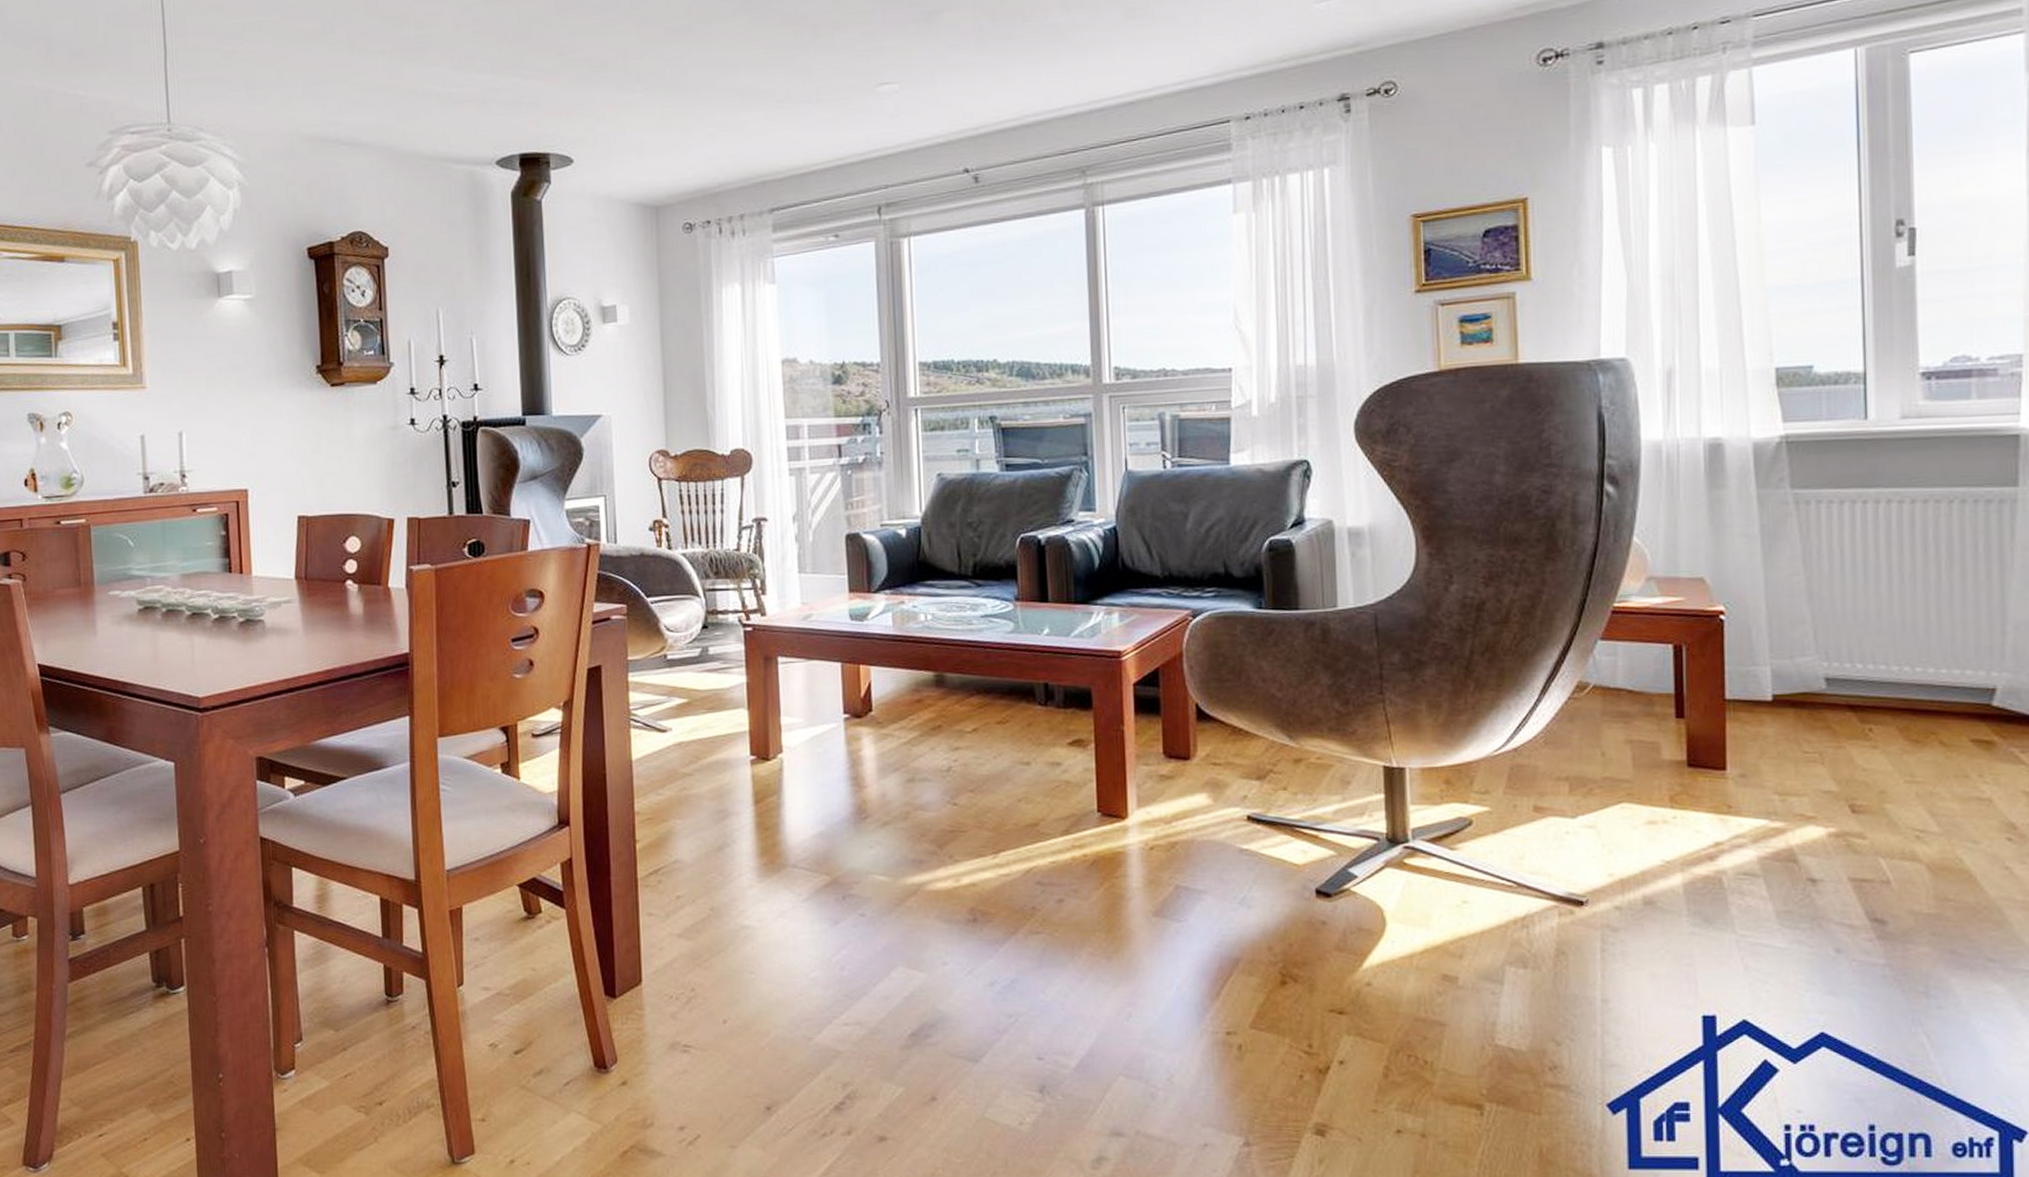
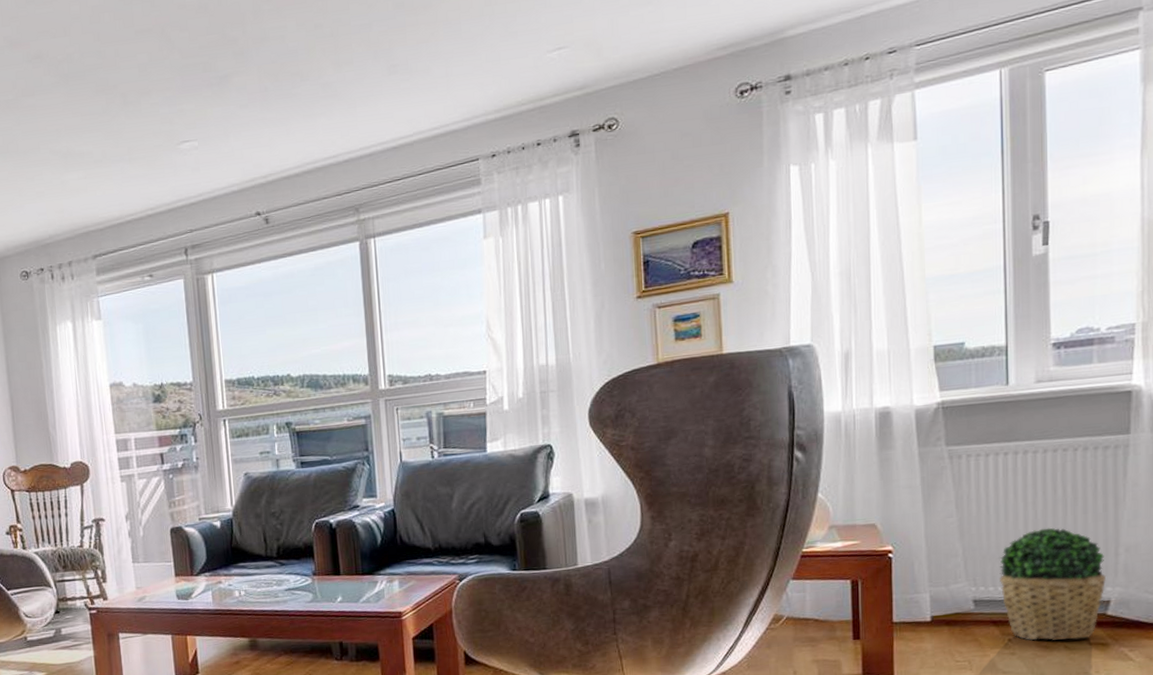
potted plant: none [1857,594,1991,734] -> present [999,527,1107,641]

